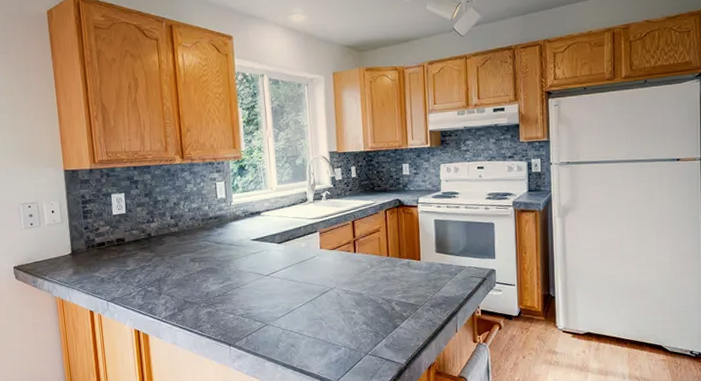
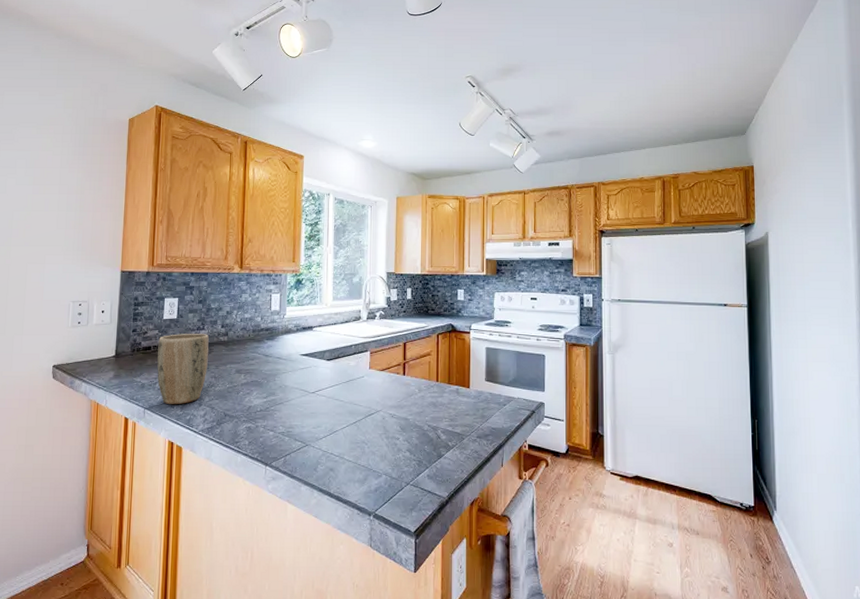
plant pot: none [111,226,163,296] -> present [157,334,209,405]

